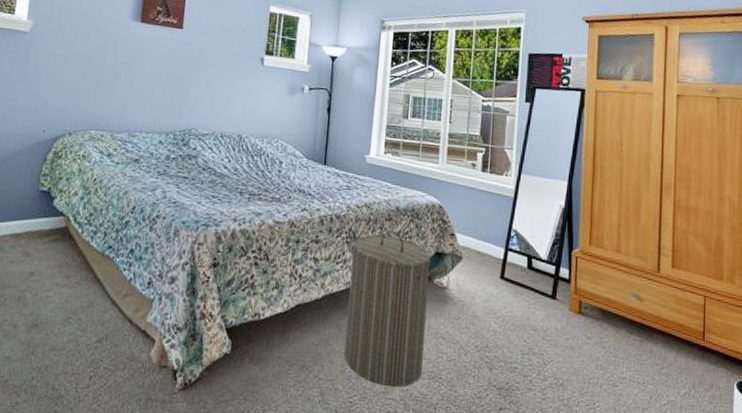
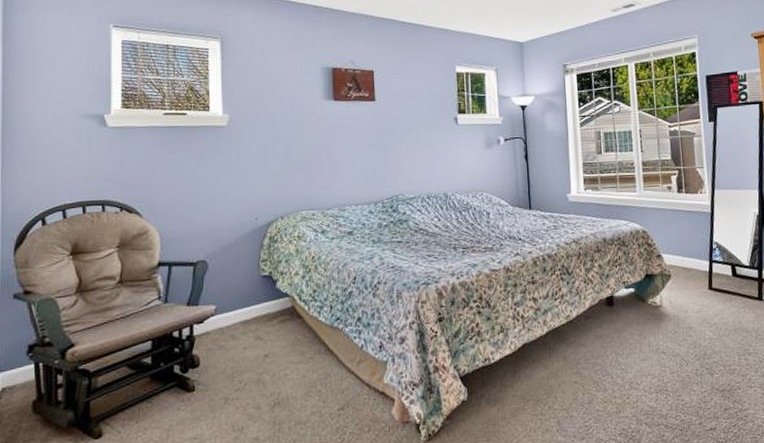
laundry hamper: present [344,230,437,388] -> none [563,260,649,407]

